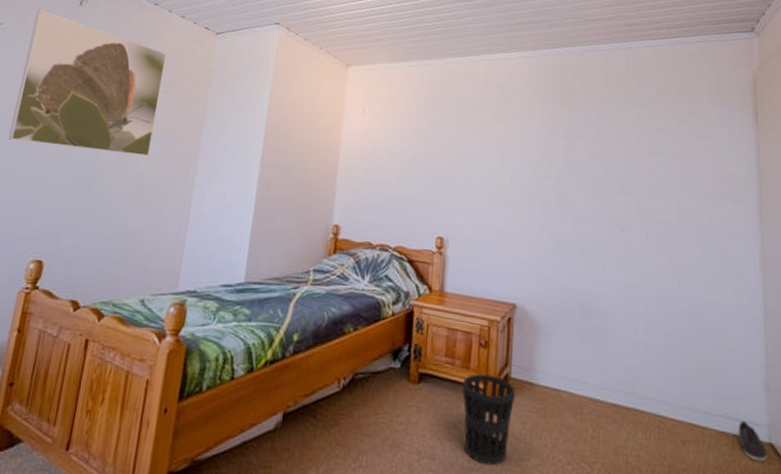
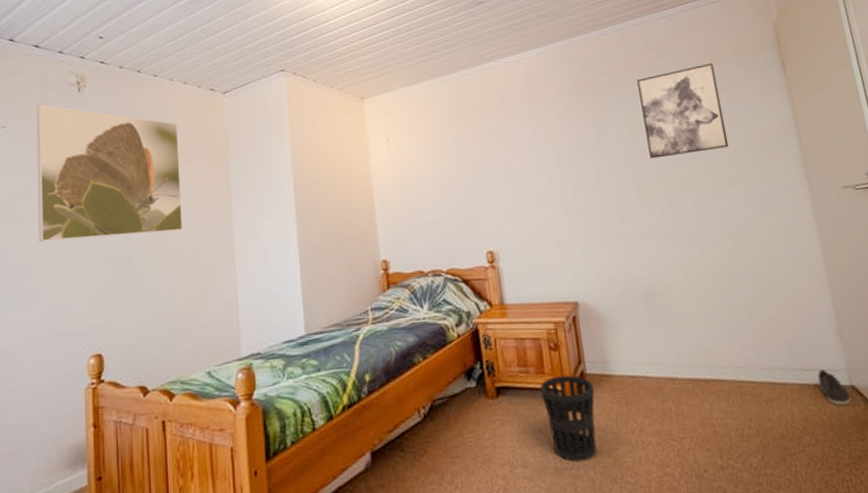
wall art: none [612,98,691,183] -> present [637,62,729,159]

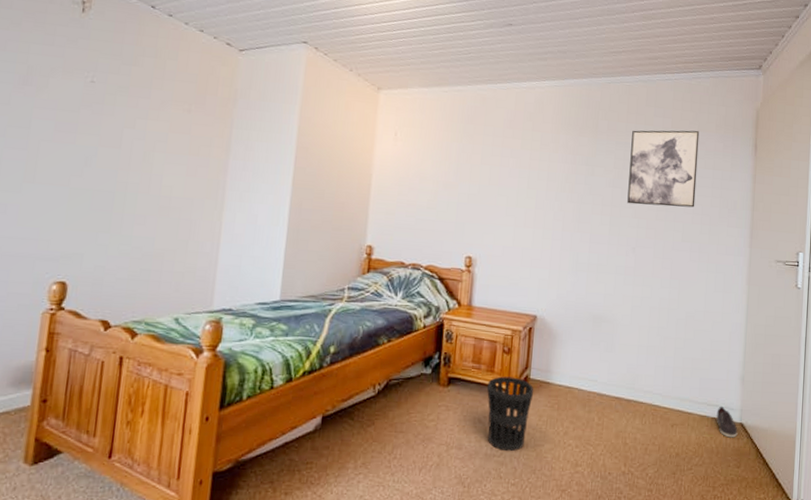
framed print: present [37,104,182,242] -> none [13,14,186,178]

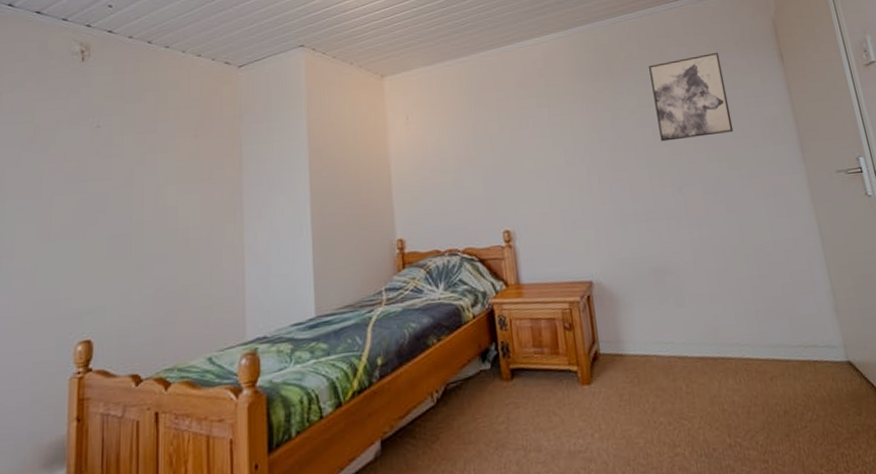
wastebasket: present [487,376,534,452] -> none [554,355,610,445]
shoe: present [716,406,738,438] -> none [817,345,849,381]

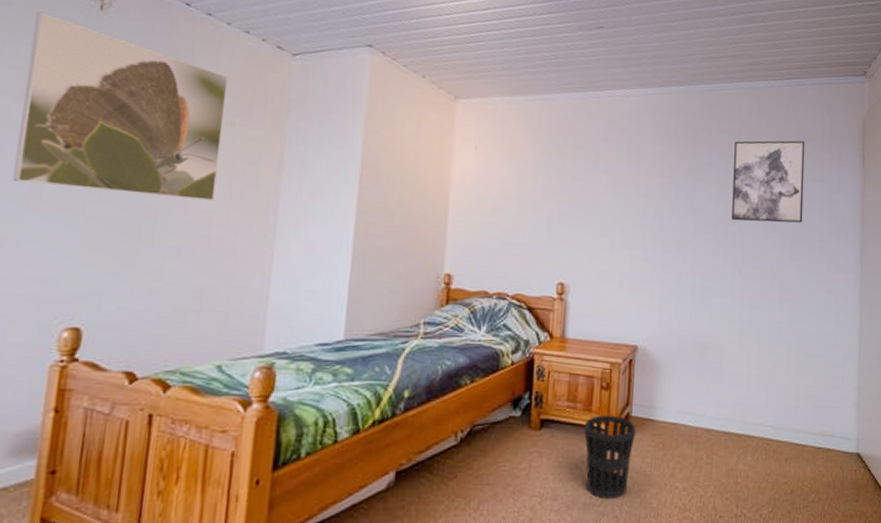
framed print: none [27,72,189,219] -> present [12,11,229,202]
wastebasket: none [554,355,610,445] -> present [584,415,637,500]

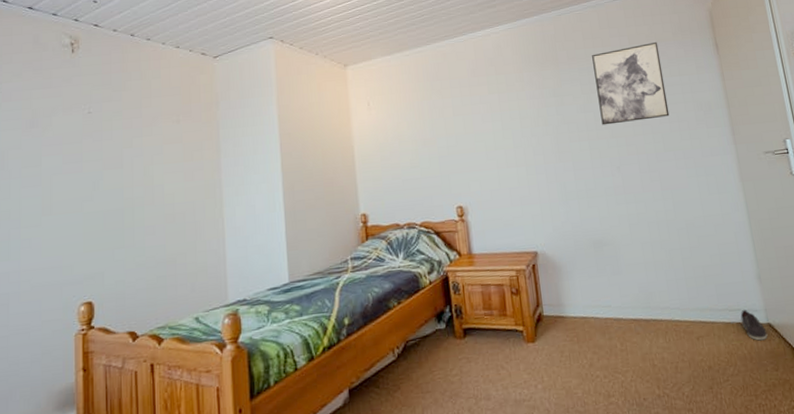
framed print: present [12,11,229,202] -> none [29,63,173,195]
wastebasket: present [584,415,637,500] -> none [502,317,552,395]
shoe: none [832,435,855,470] -> present [740,309,768,341]

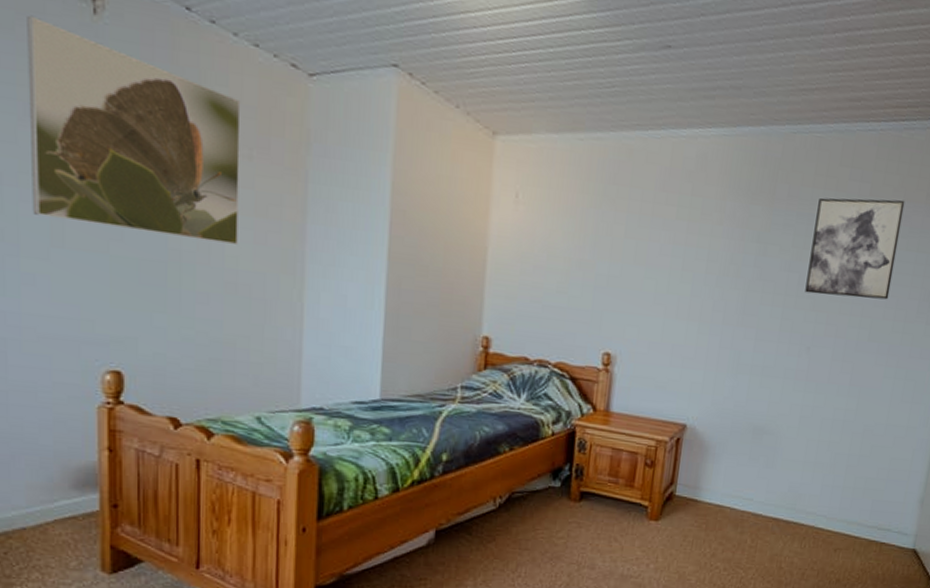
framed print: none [29,63,173,195] -> present [27,15,241,246]
shoe: present [740,309,768,341] -> none [886,530,910,565]

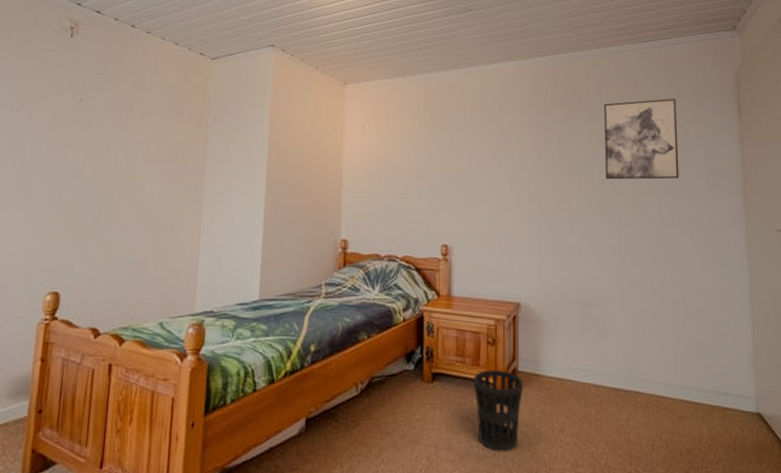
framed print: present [27,15,241,246] -> none [11,43,164,185]
wastebasket: none [625,492,680,573] -> present [473,369,524,452]

